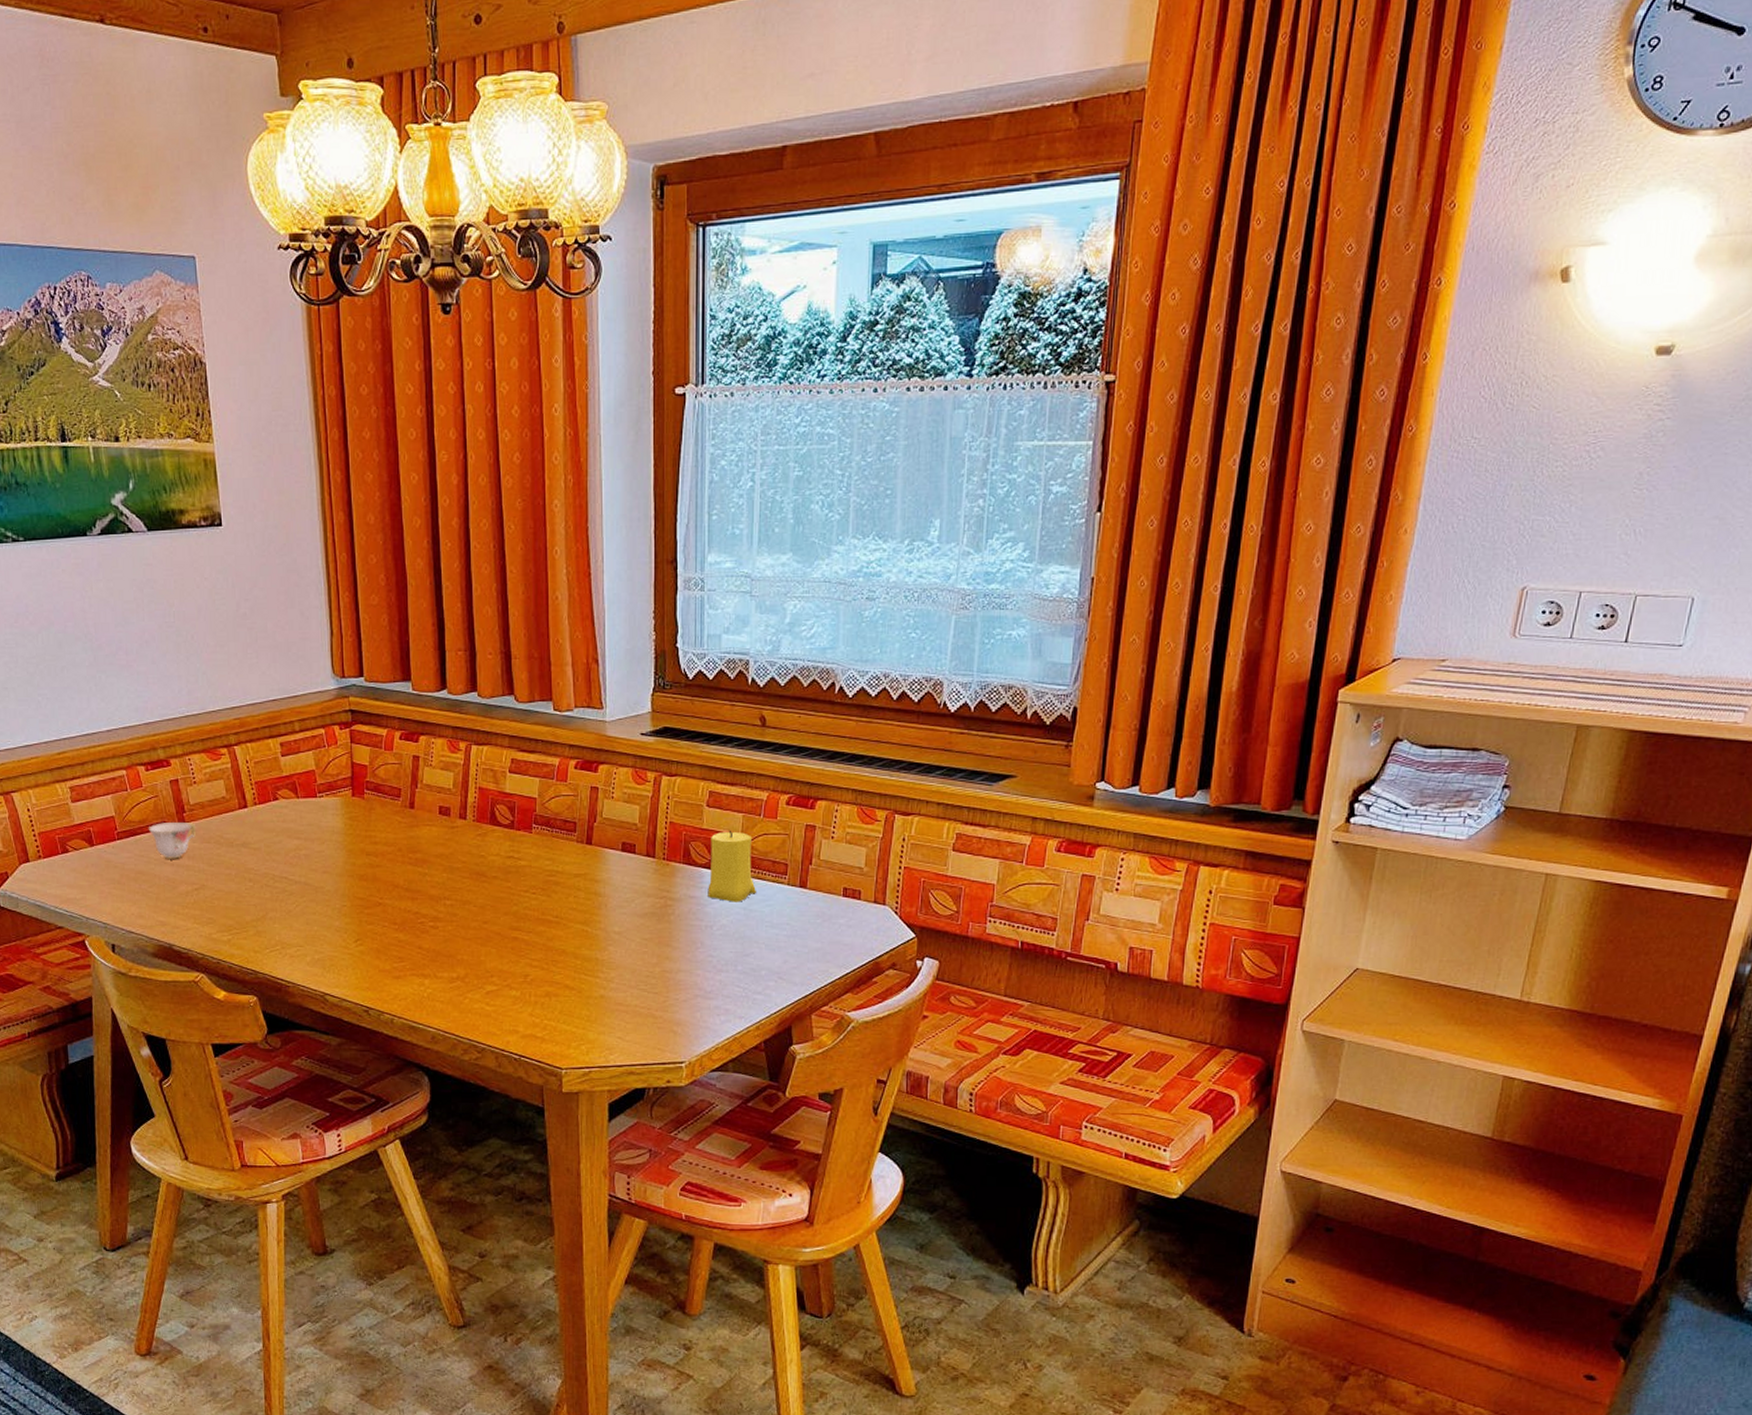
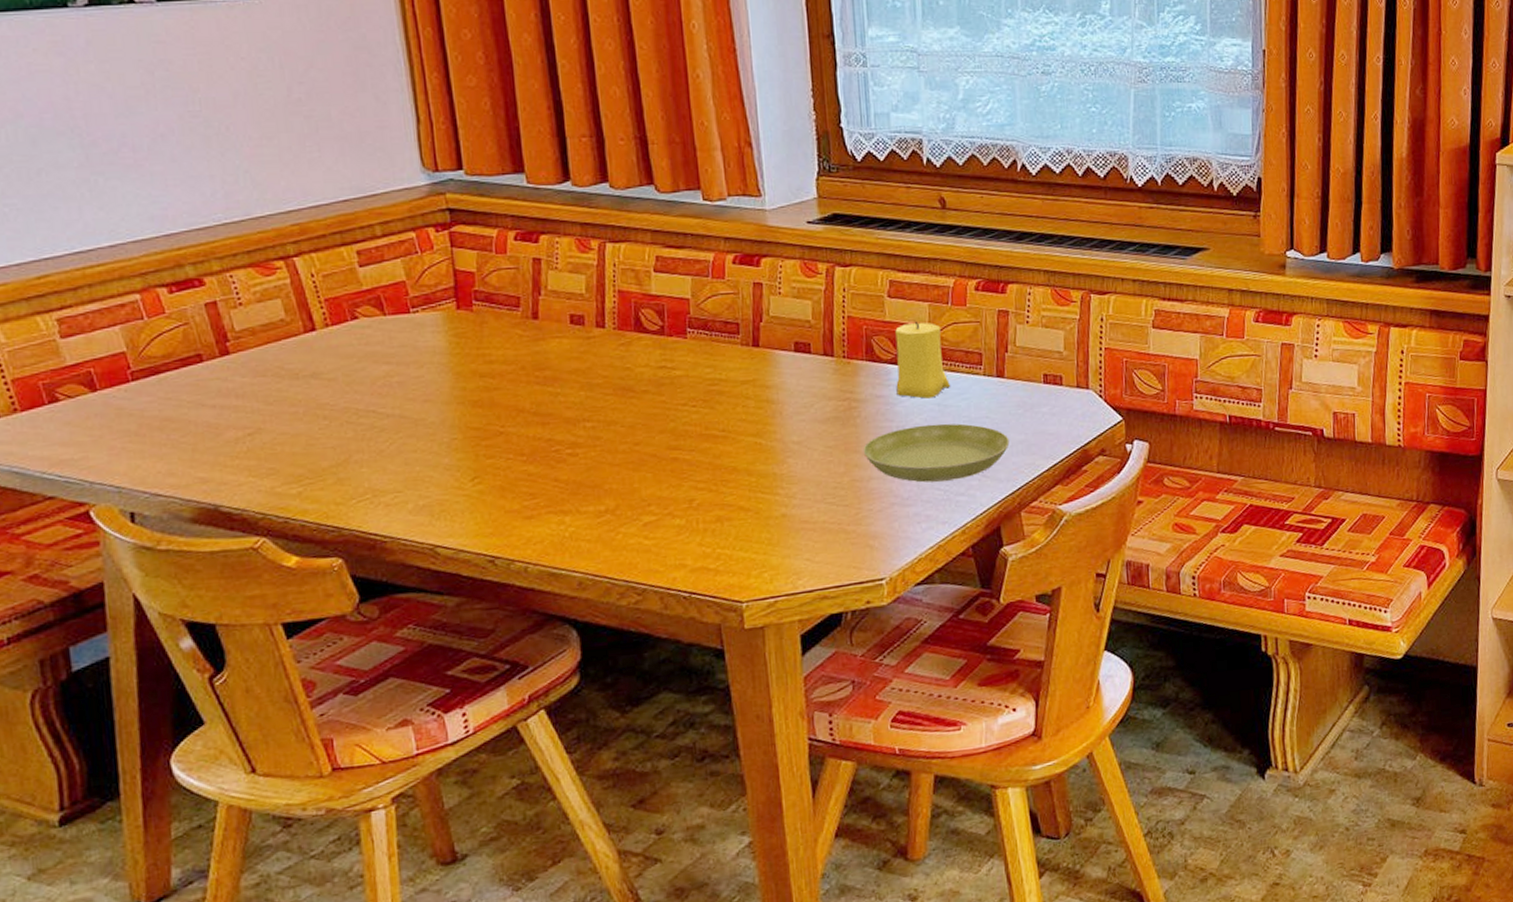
teacup: present [148,821,197,859] -> none [176,353,246,400]
saucer: none [674,926,807,979] -> present [863,423,1010,483]

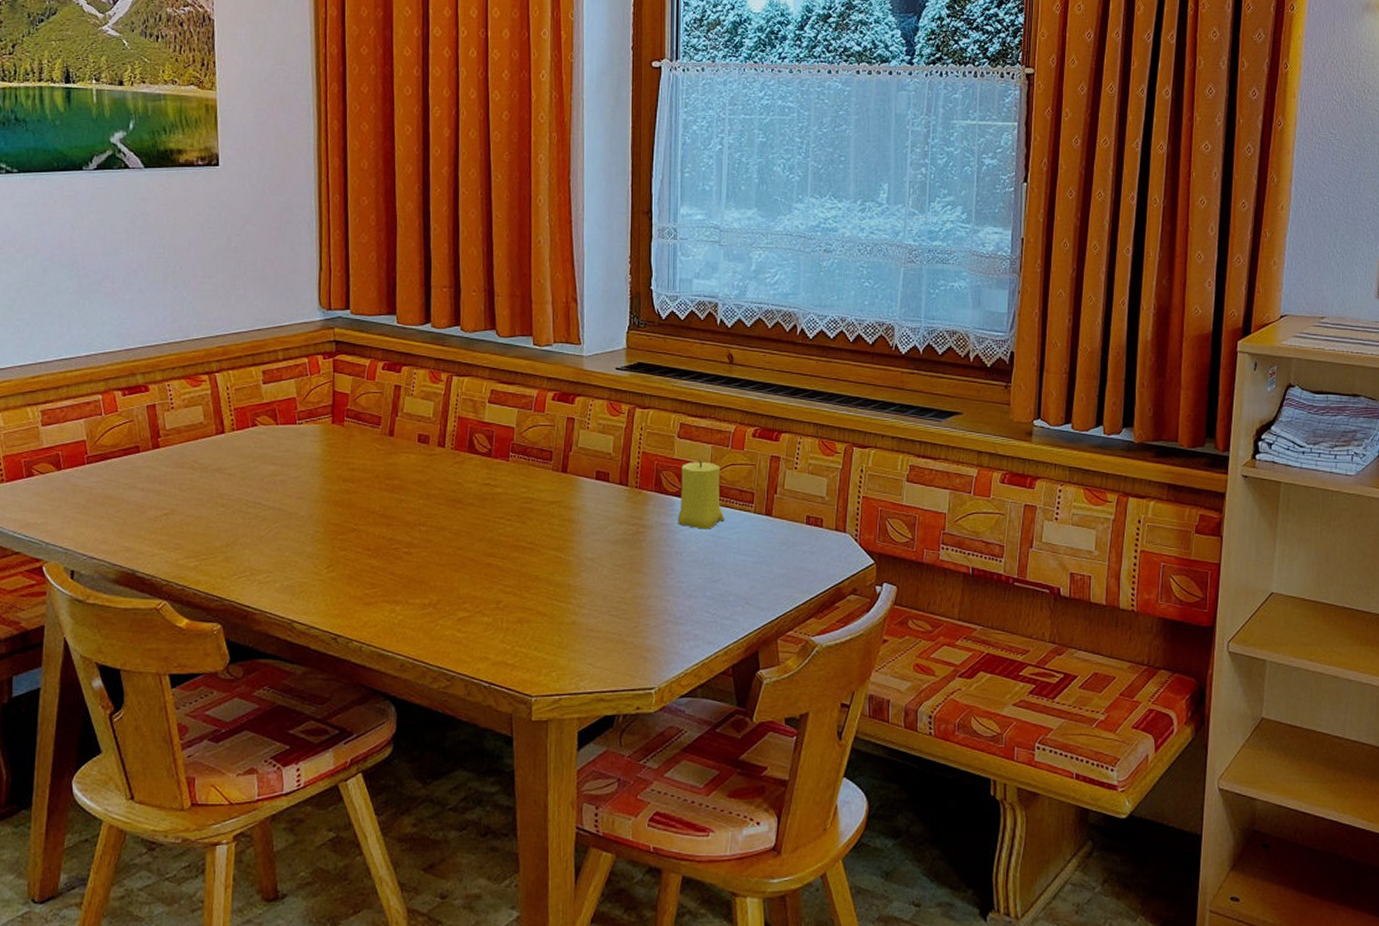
saucer: present [863,423,1010,483] -> none [645,553,772,605]

